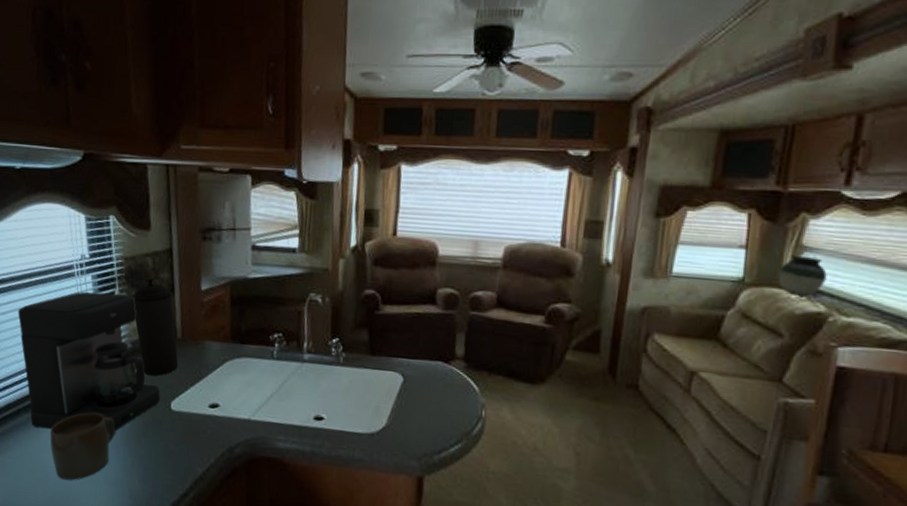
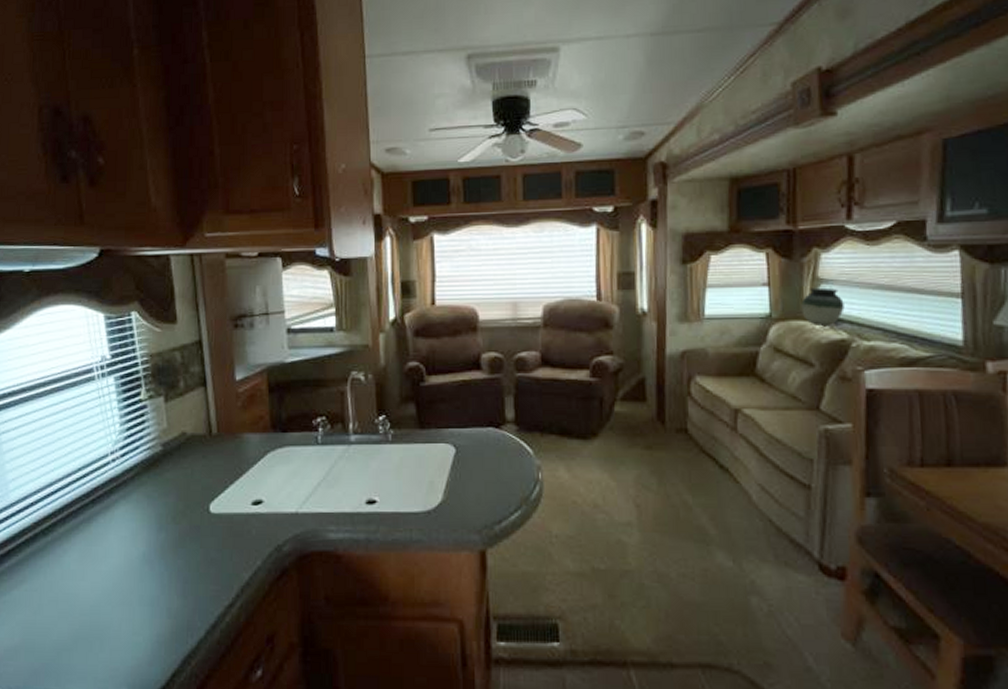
coffee maker: present [18,291,160,433] -> none [31,393,197,552]
mug: present [50,412,116,480] -> none [73,527,148,607]
canister: present [133,278,179,377] -> none [161,373,215,479]

